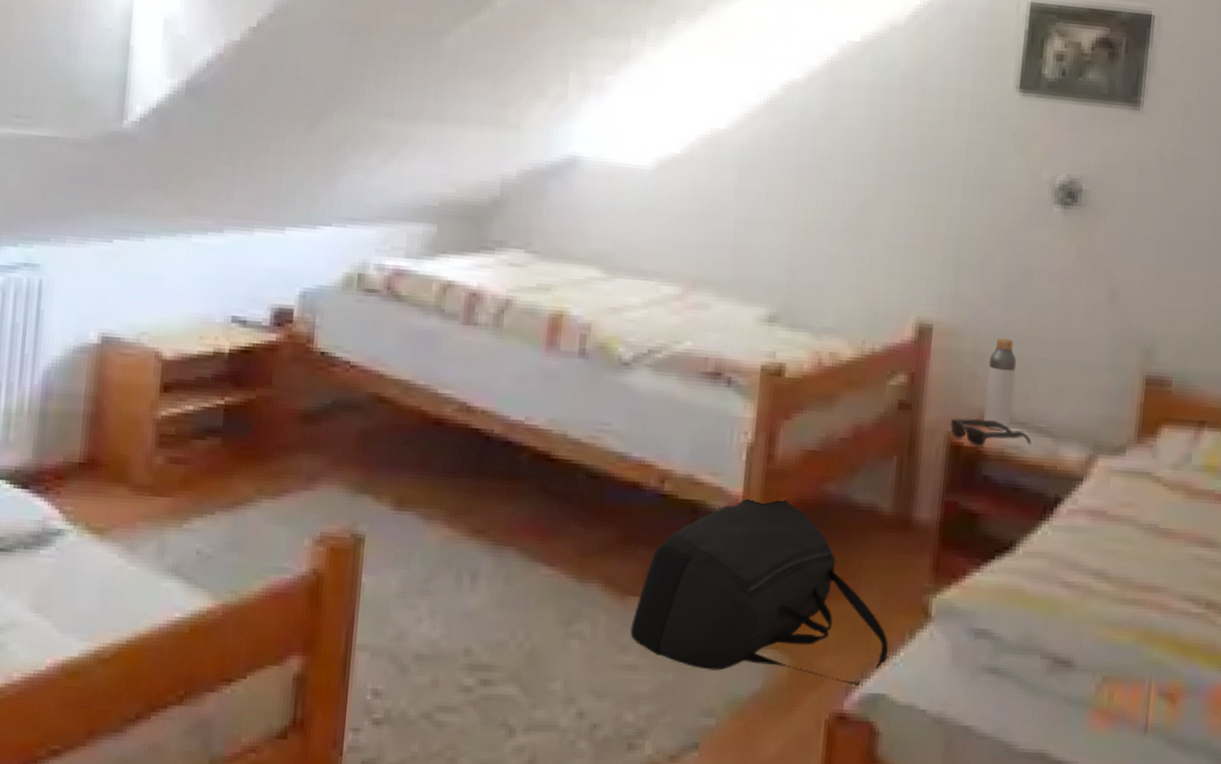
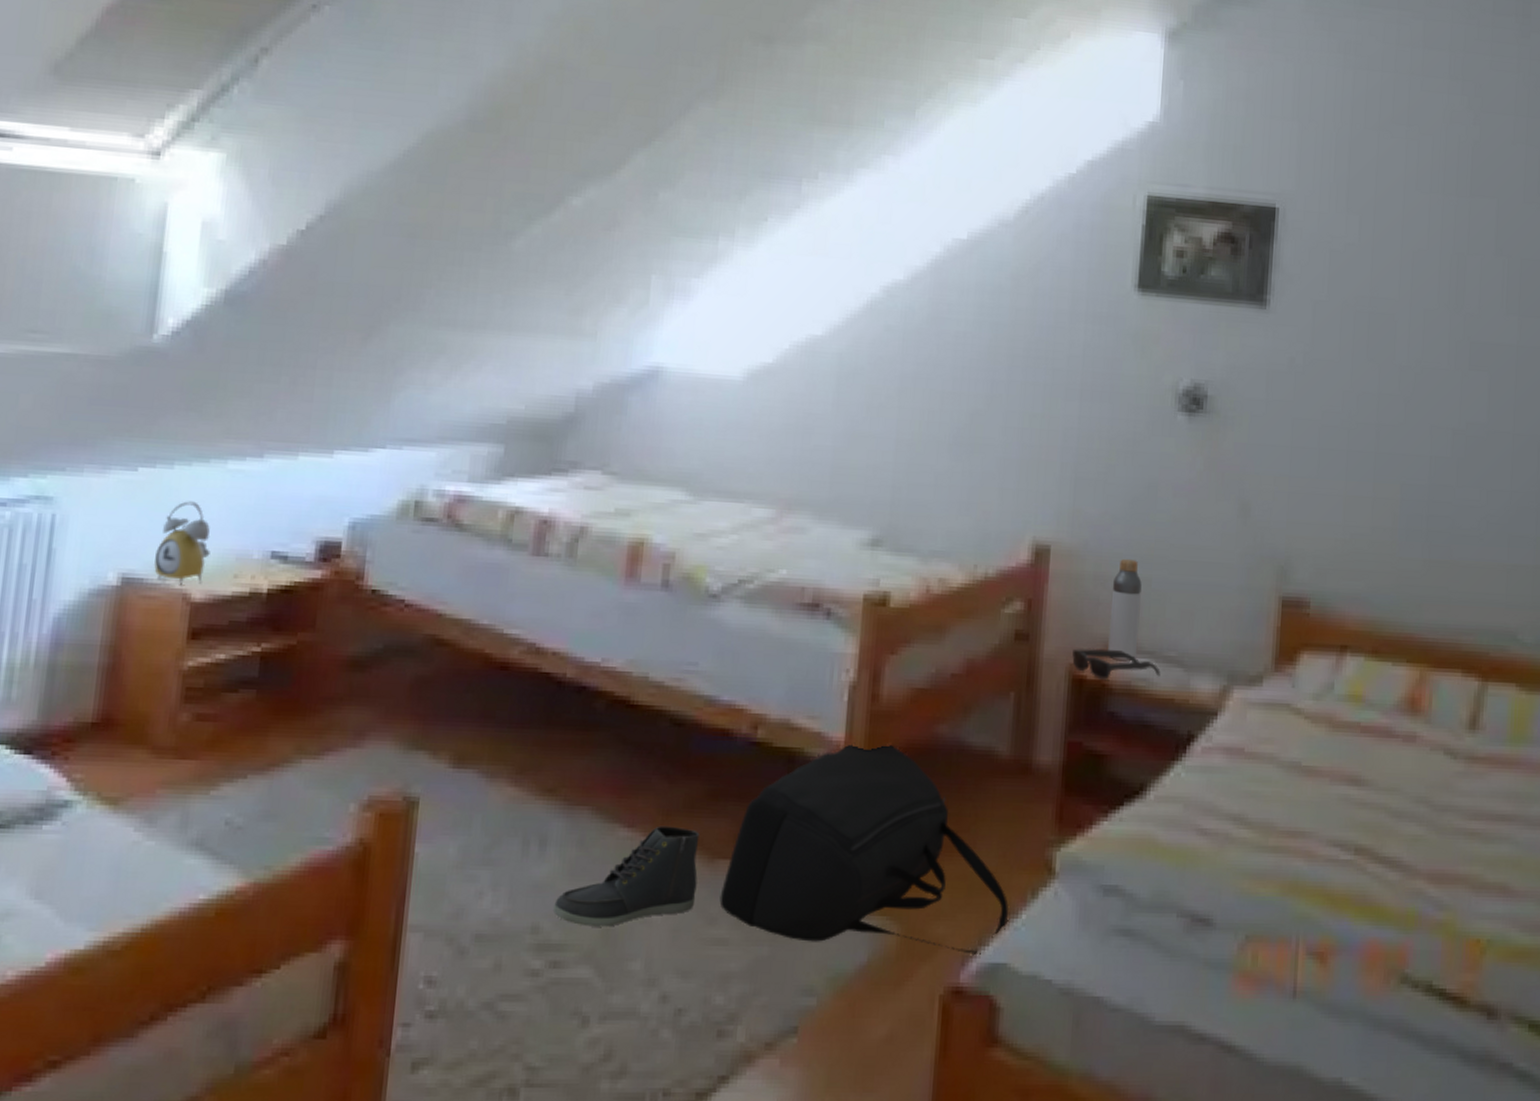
alarm clock: none [129,270,178,345] -> present [154,501,210,586]
sneaker: none [482,565,613,652] -> present [552,825,700,927]

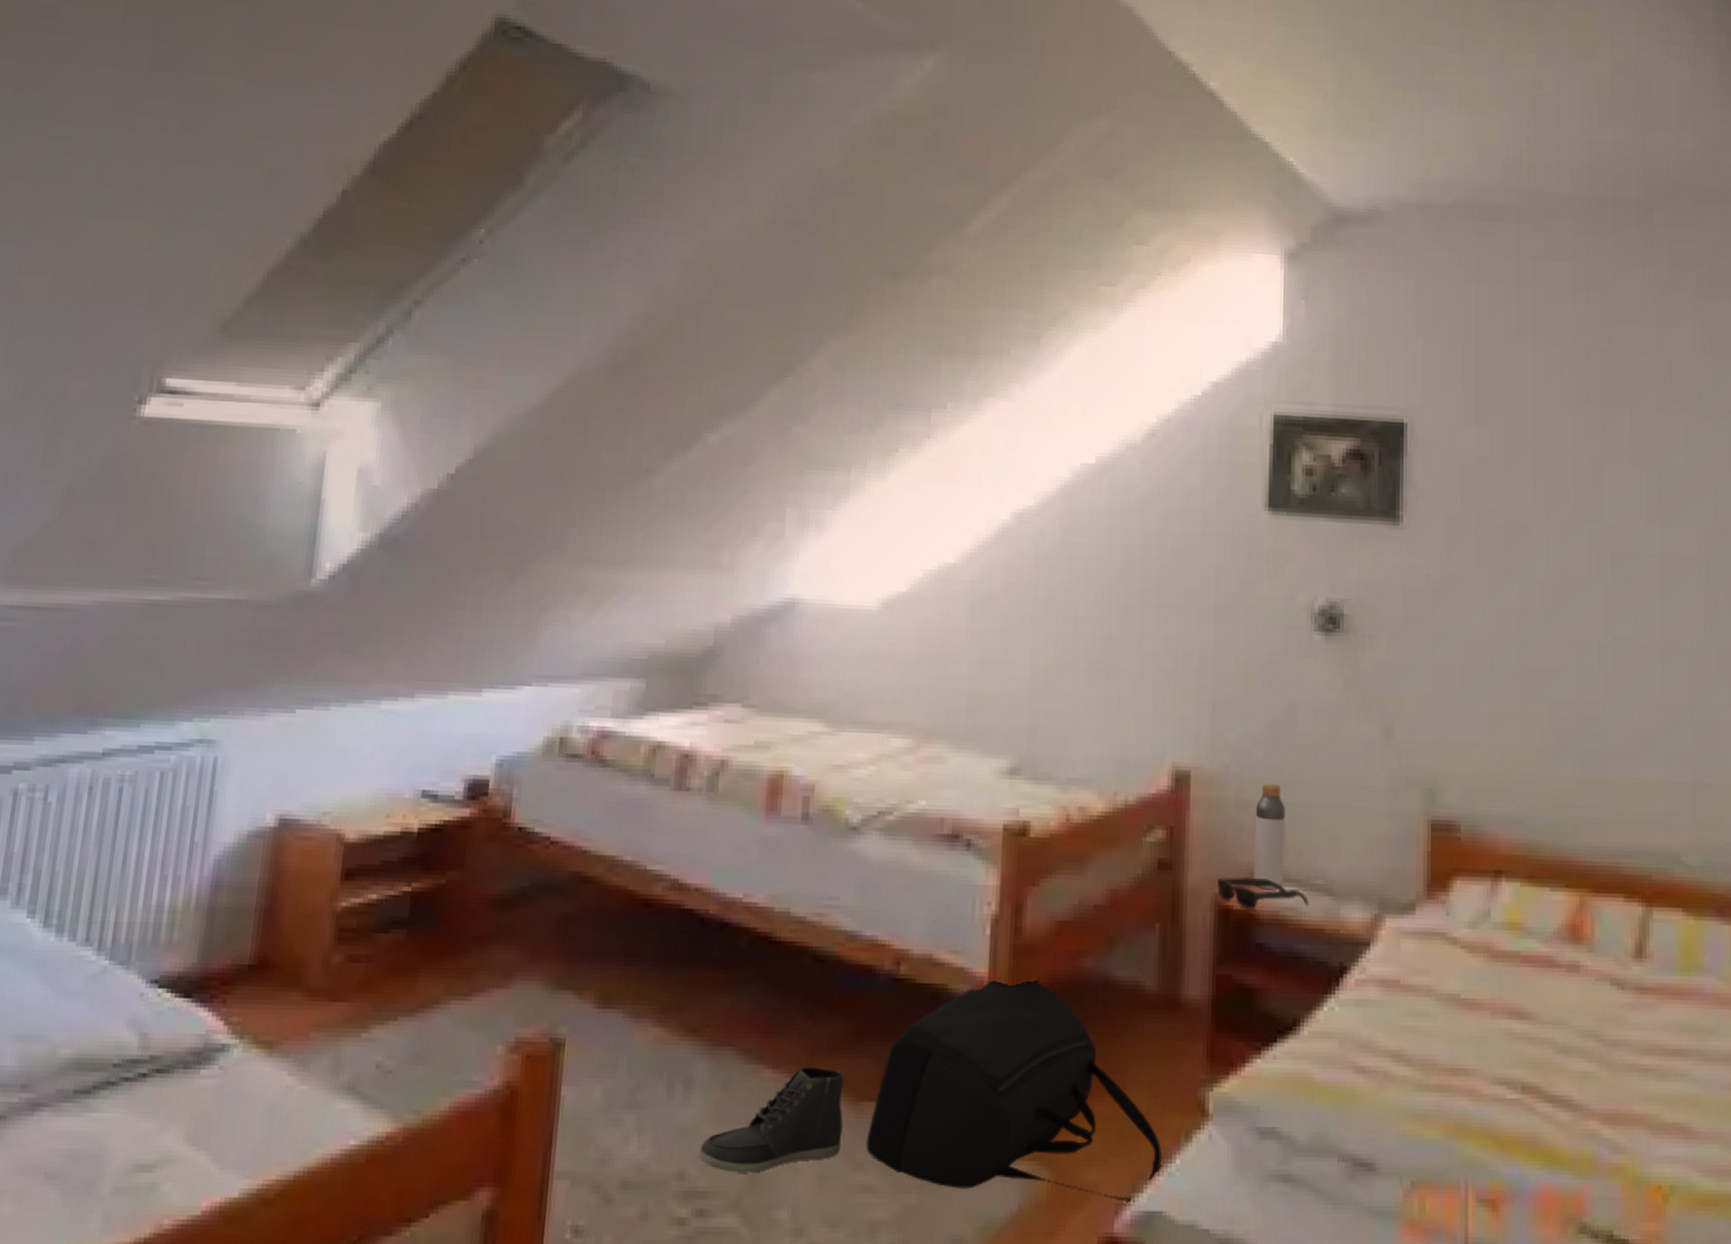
alarm clock: present [154,501,210,586] -> none [310,742,364,826]

